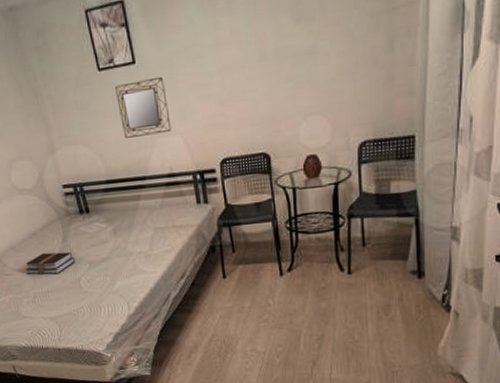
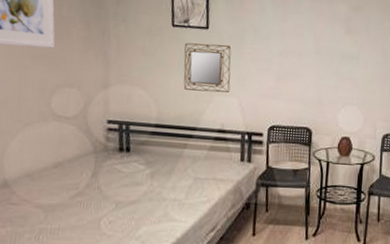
book: present [25,252,75,275] -> none [38,186,101,210]

